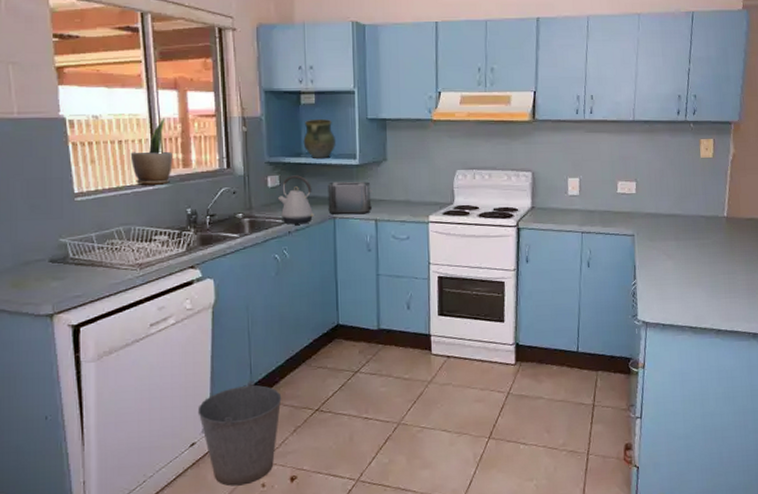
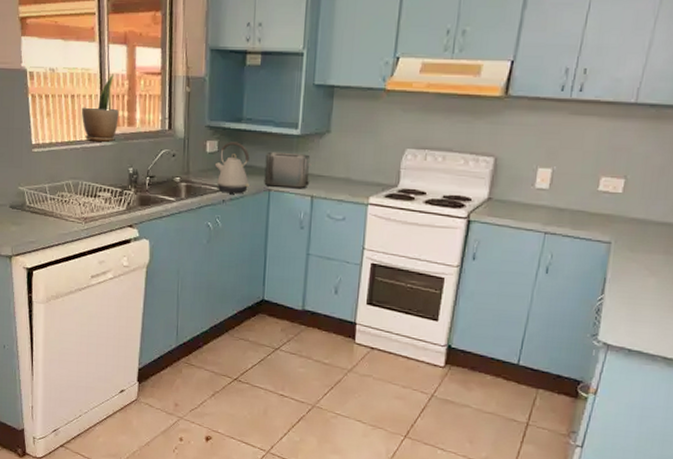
bucket: present [197,381,282,486] -> none [128,342,204,436]
ceramic jug: present [303,119,335,159] -> none [245,83,278,127]

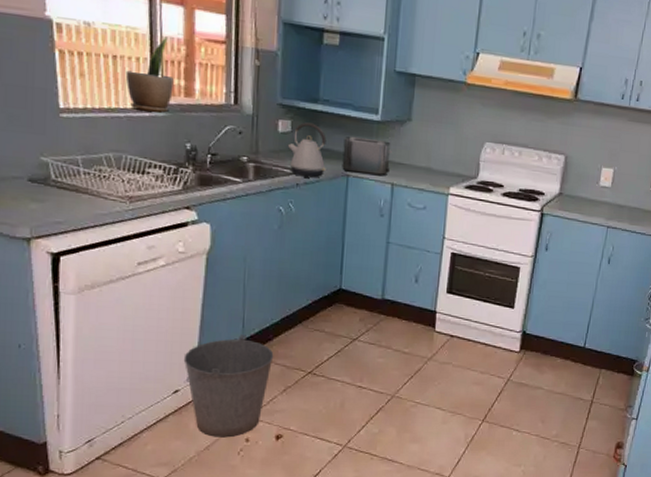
bucket: none [128,342,204,436] -> present [183,335,274,438]

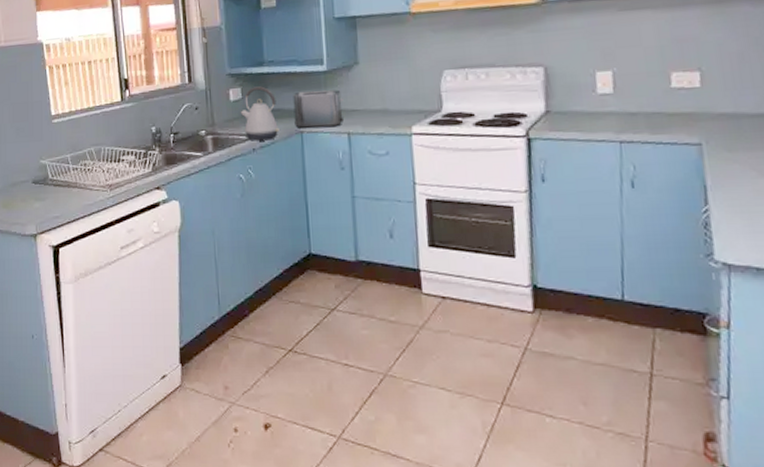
potted plant: present [125,36,174,113] -> none [99,35,137,105]
bucket: present [183,335,274,438] -> none [167,312,252,427]

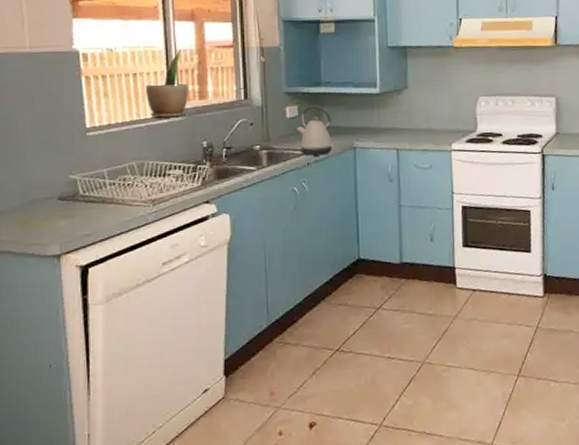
potted plant: none [99,35,137,105] -> present [145,49,188,118]
toaster: present [293,90,343,128] -> none [347,110,394,144]

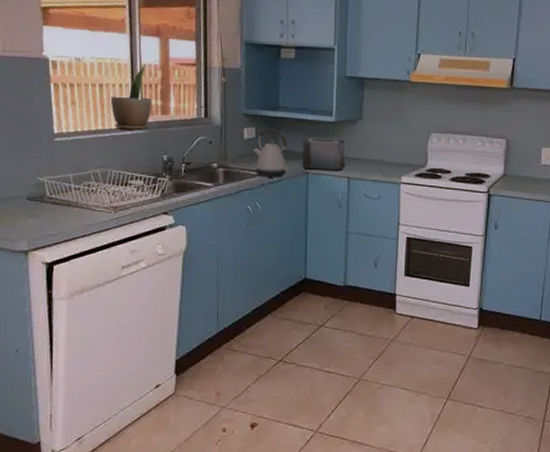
toaster: none [347,110,394,144] -> present [302,137,347,171]

